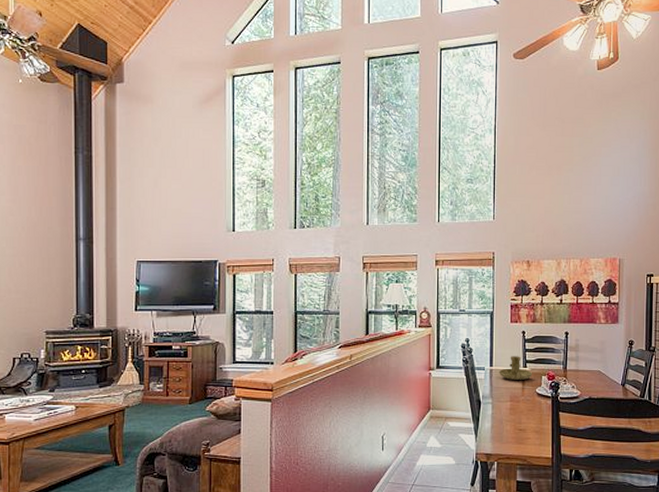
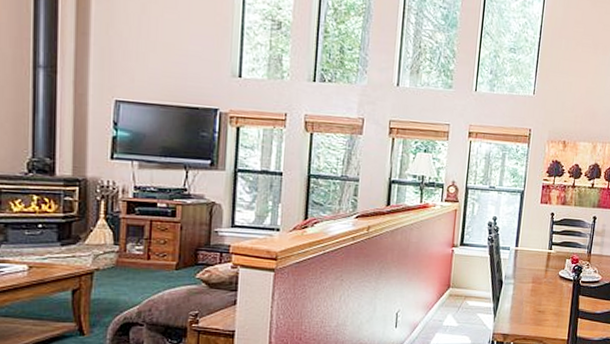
candle holder: present [499,356,532,380] -> none [524,237,557,262]

